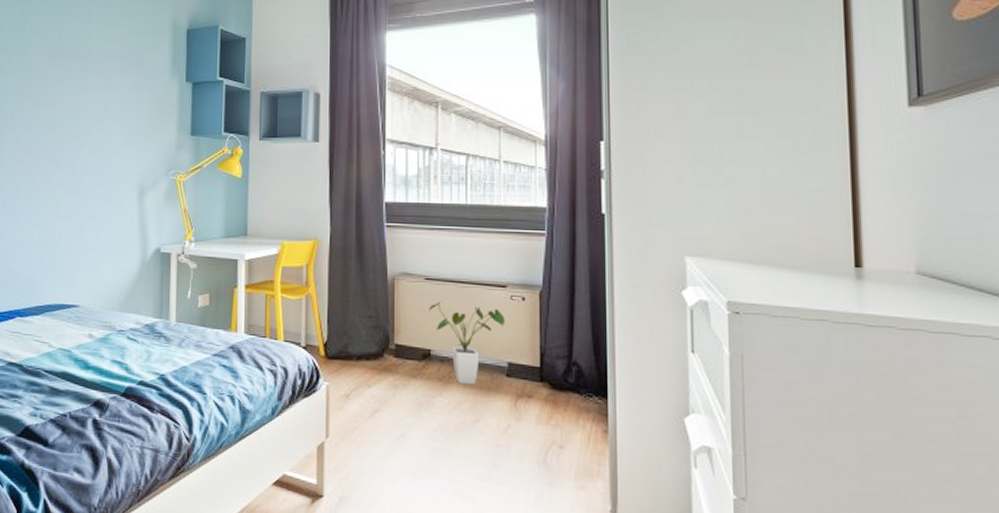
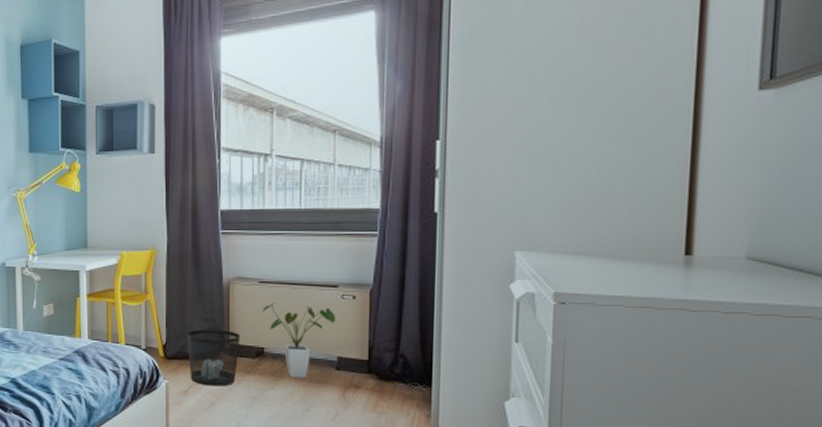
waste bin: none [349,326,406,391] -> present [186,328,241,386]

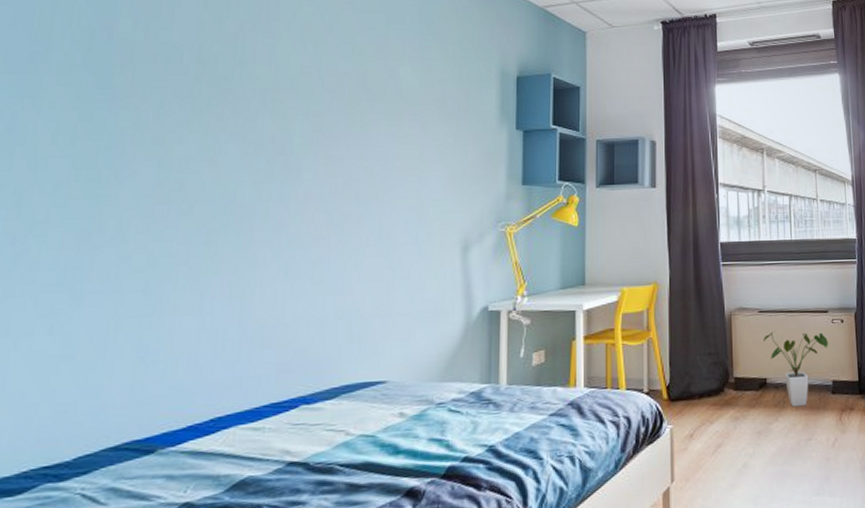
waste bin: present [186,328,241,386] -> none [690,363,744,426]

